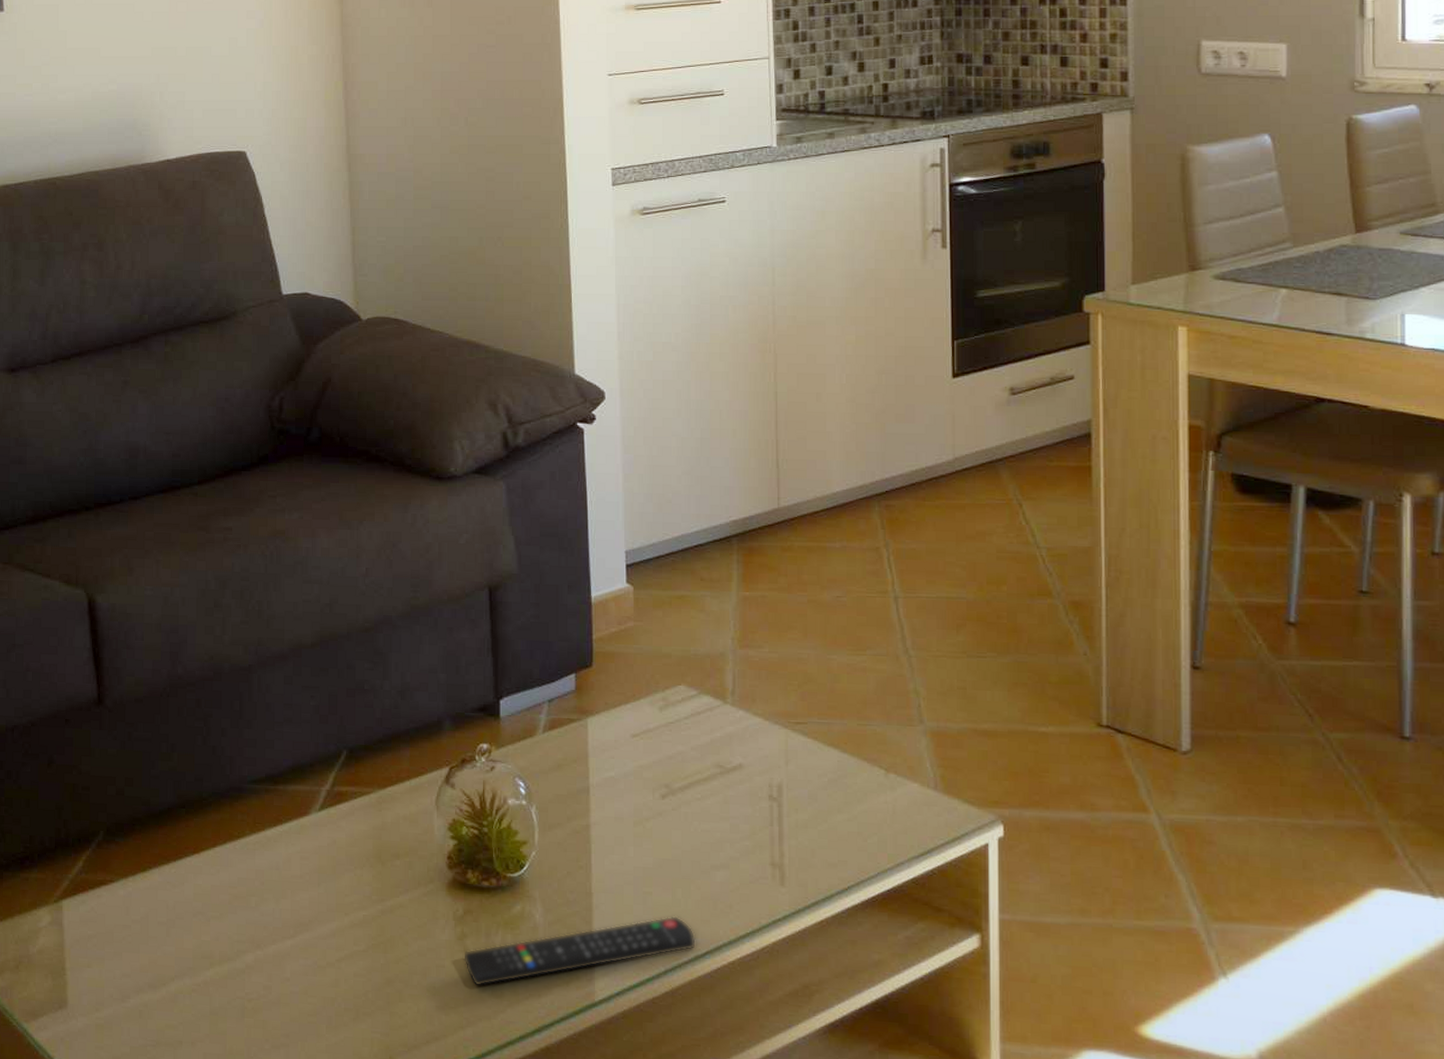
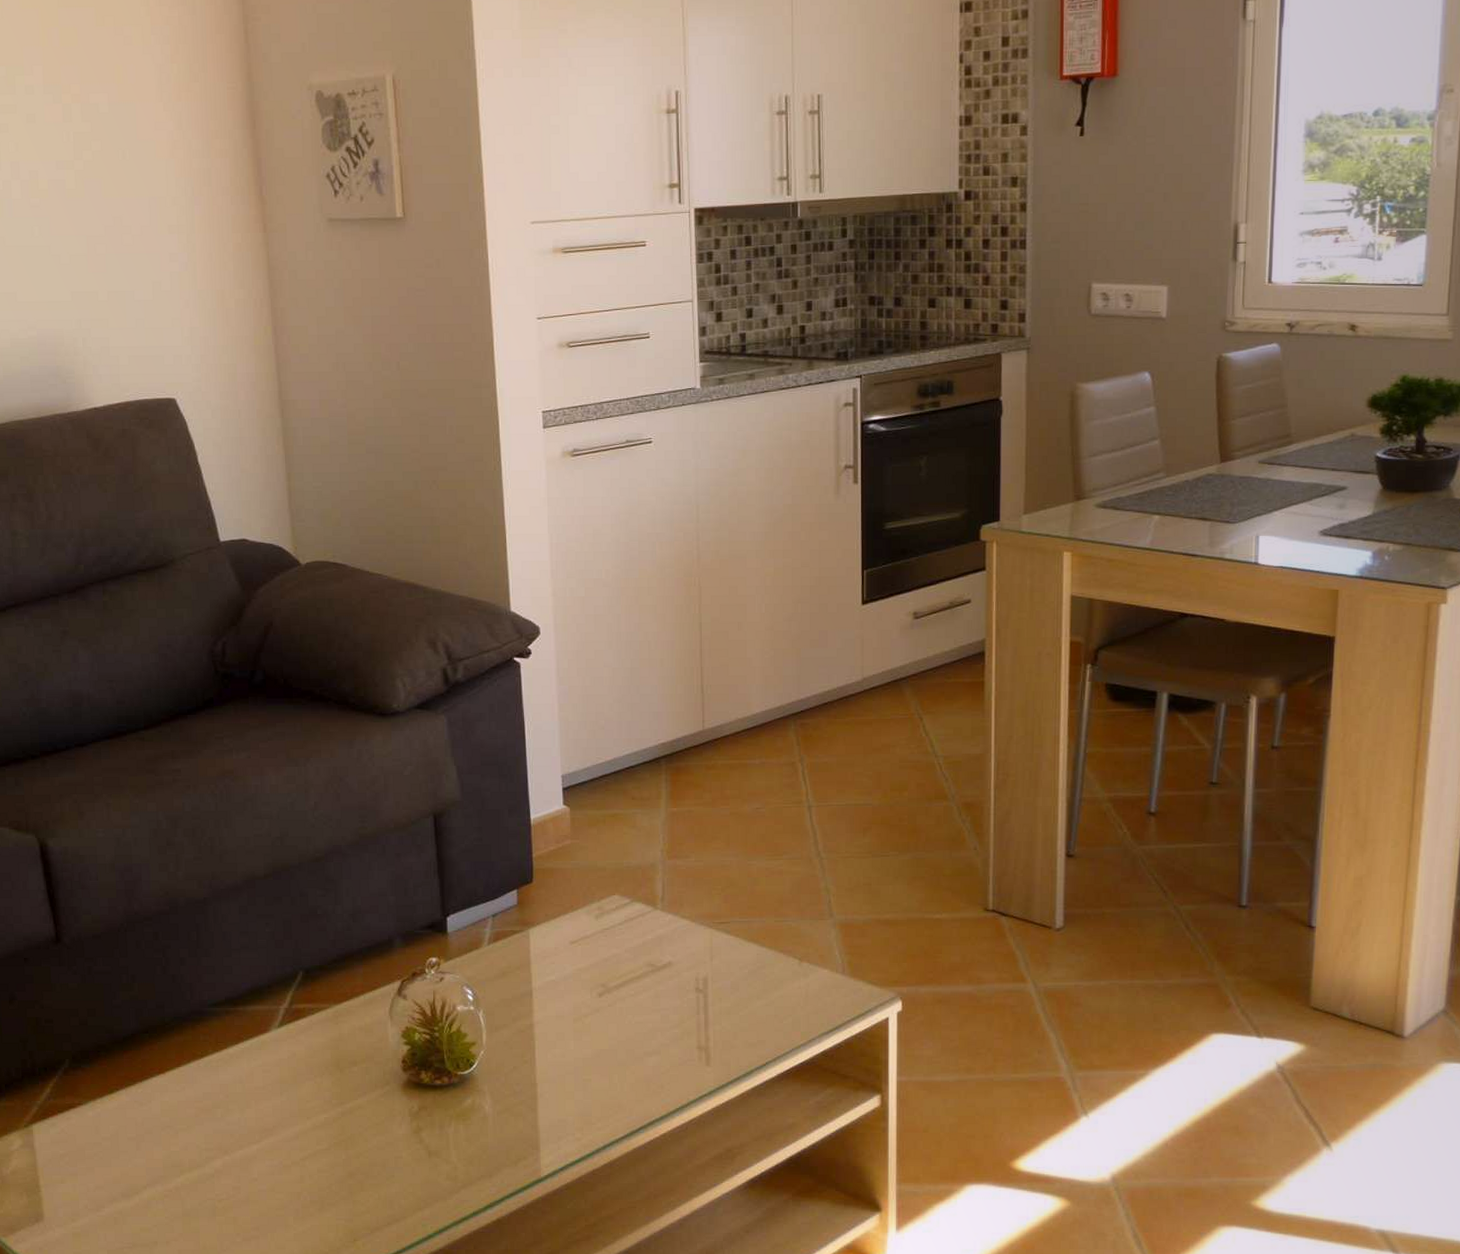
remote control: present [462,916,696,986] -> none [419,1099,631,1172]

